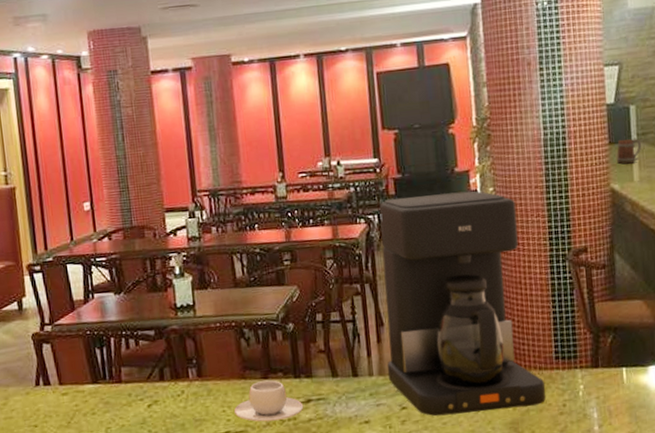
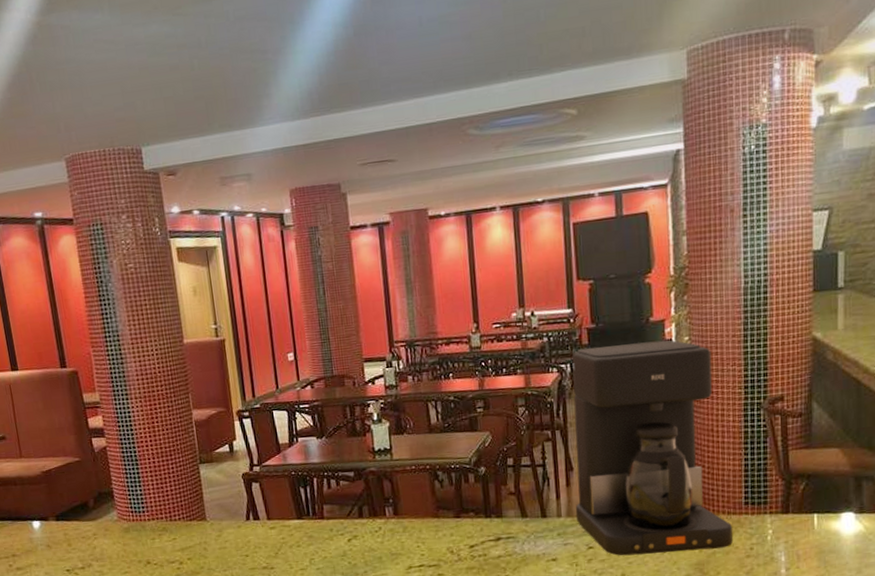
teacup: present [233,380,304,422] -> none [427,519,494,557]
beer mug: present [617,139,641,165] -> none [821,286,848,313]

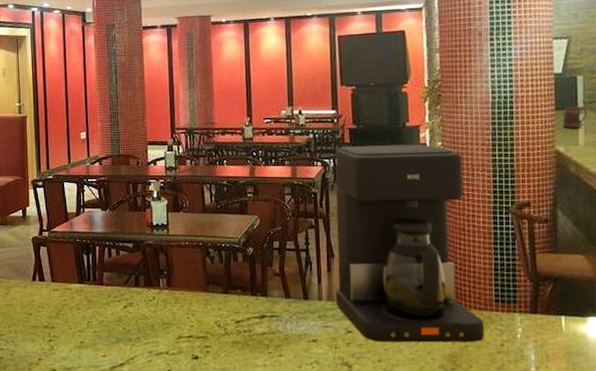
beer mug: none [821,286,848,313] -> present [563,106,587,129]

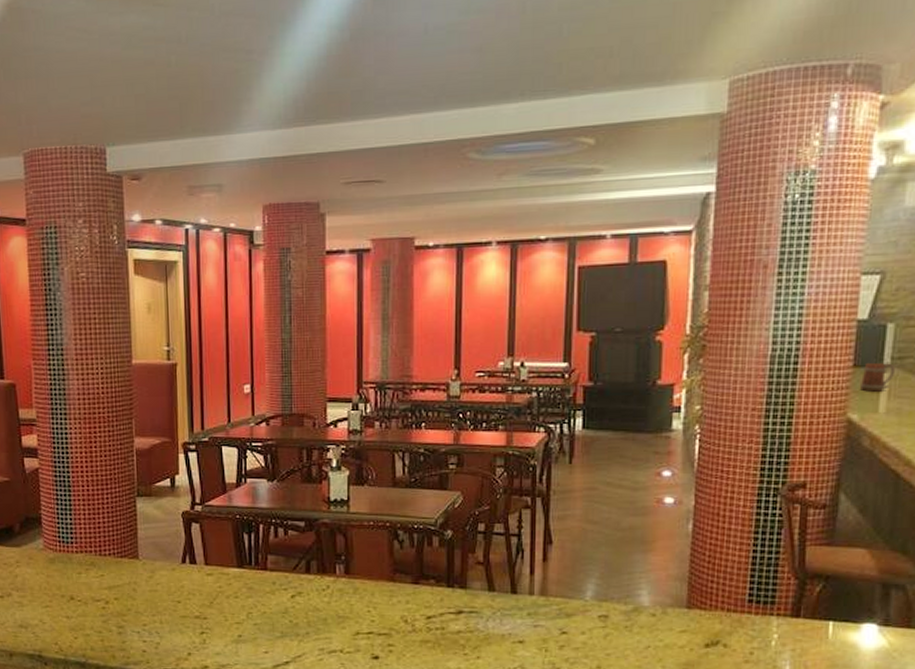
coffee maker: present [335,144,485,343] -> none [550,407,732,649]

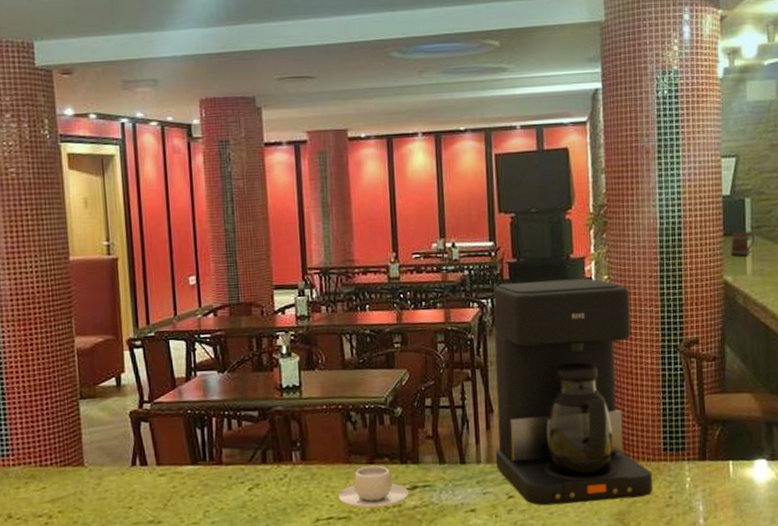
teacup: none [379,586,454,628] -> present [337,465,410,509]
coffee maker: none [550,407,732,649] -> present [493,278,653,506]

